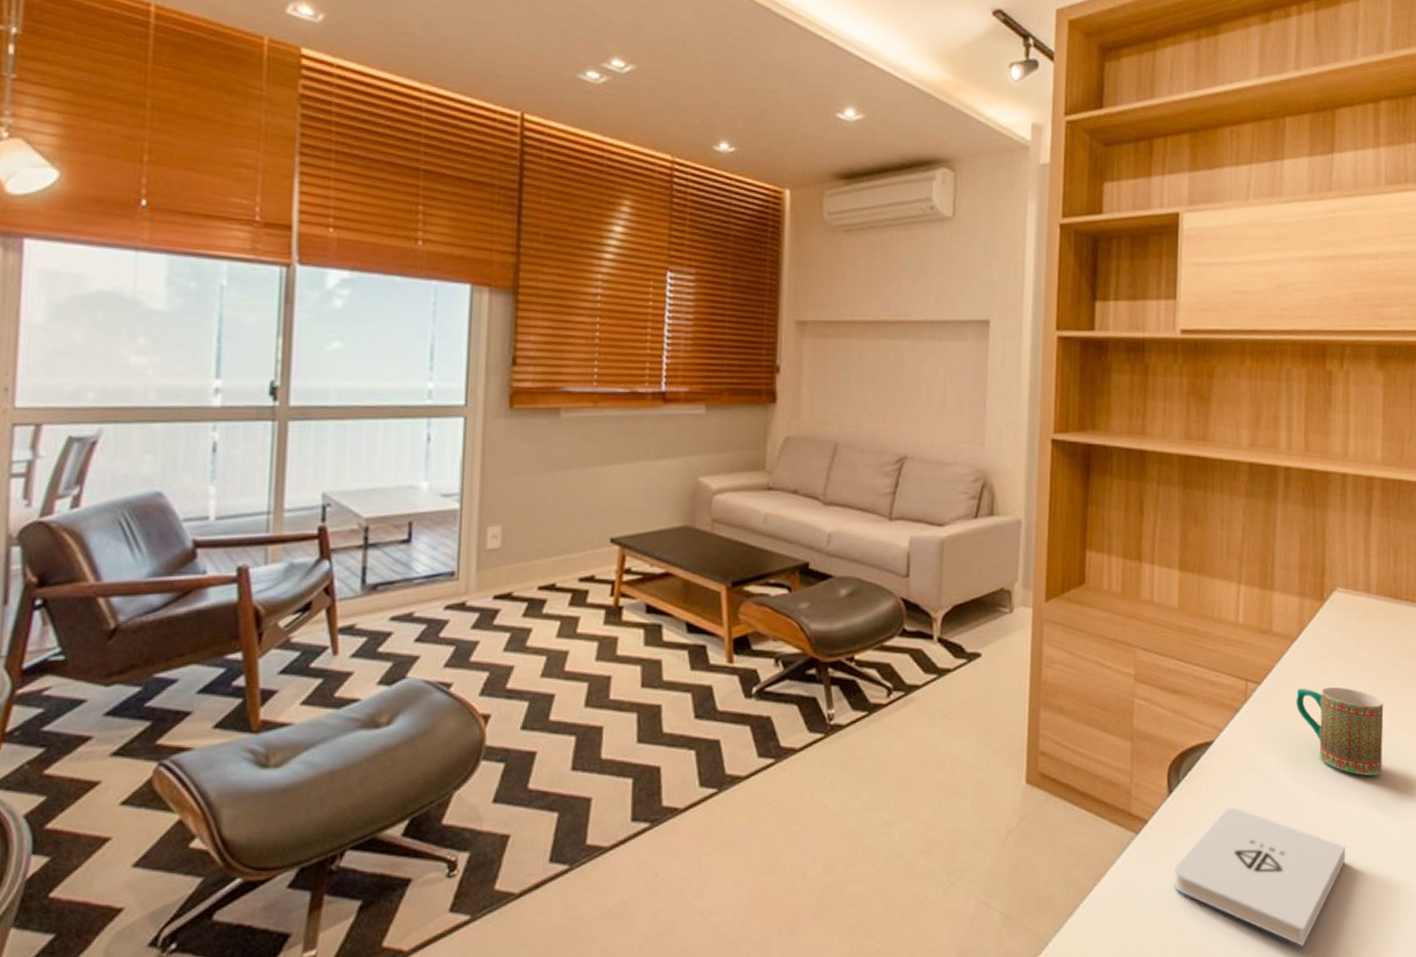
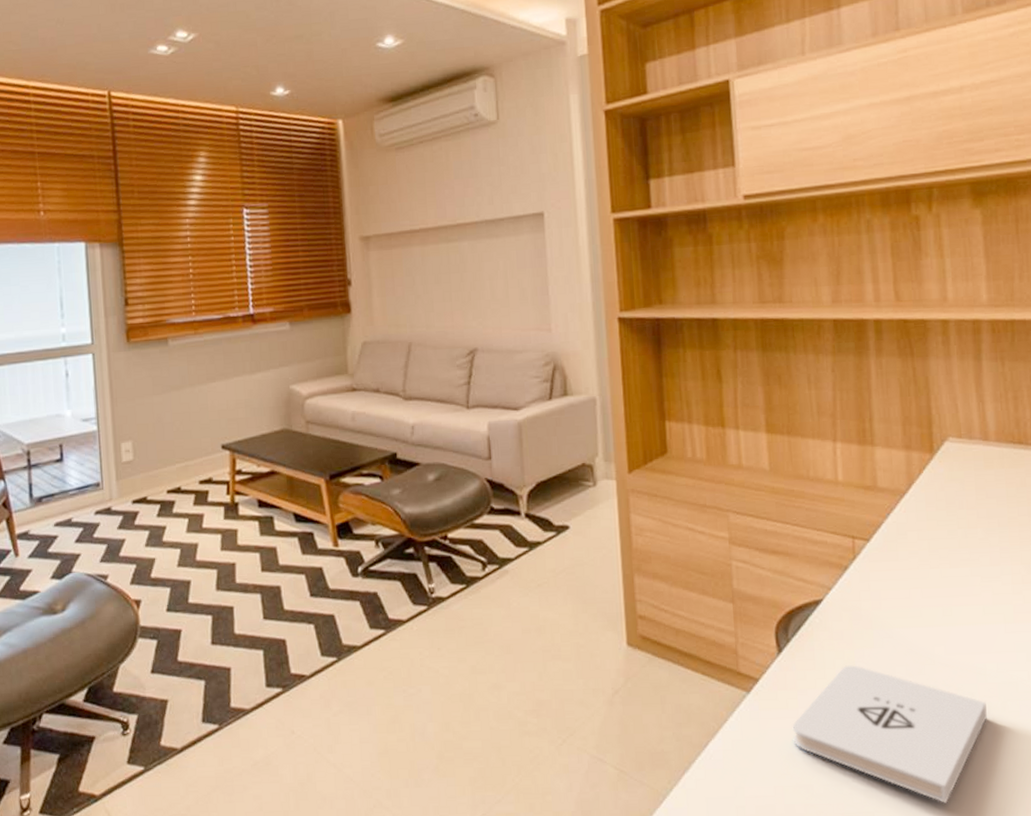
mug: present [1296,688,1384,775] -> none [912,540,1022,629]

